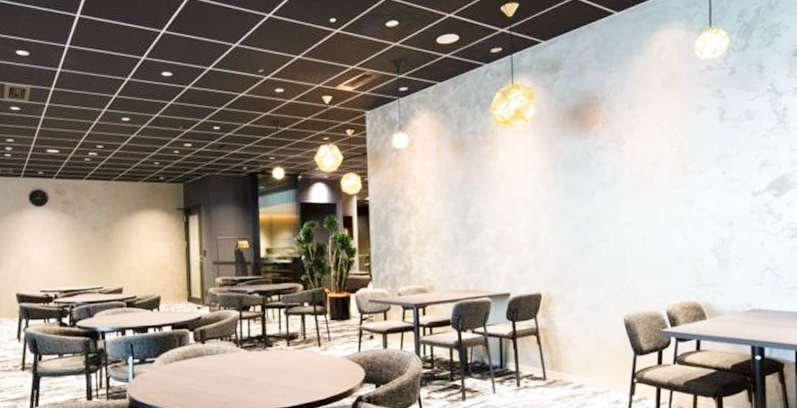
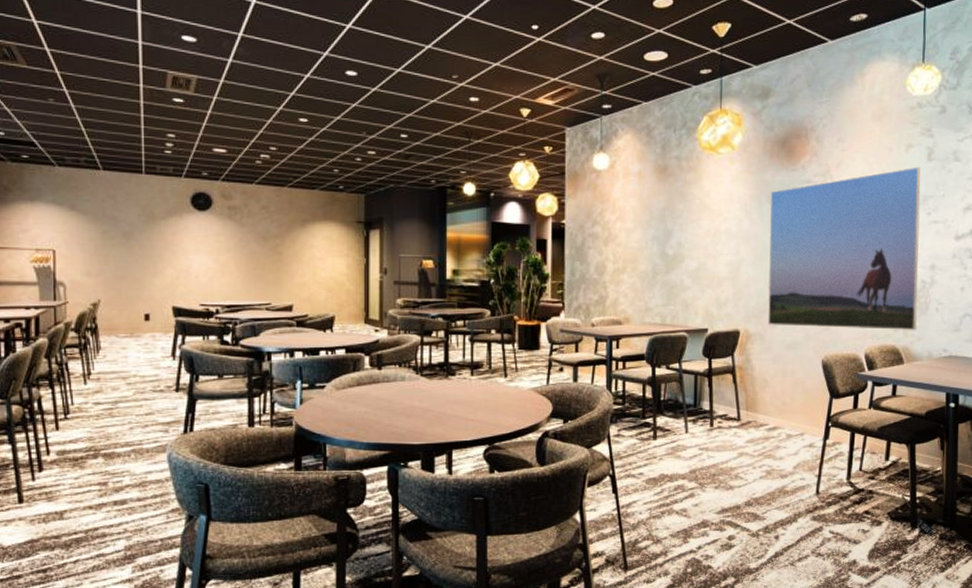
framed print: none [565,127,717,288] -> present [768,166,921,330]

